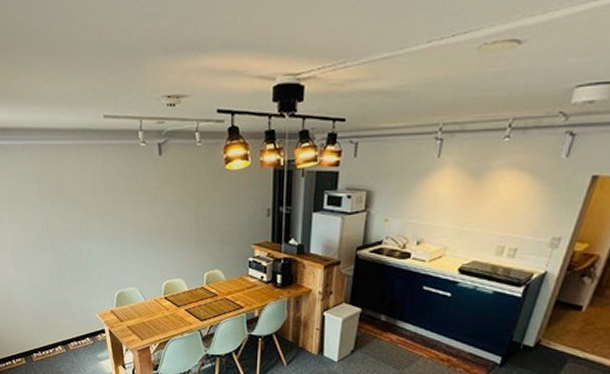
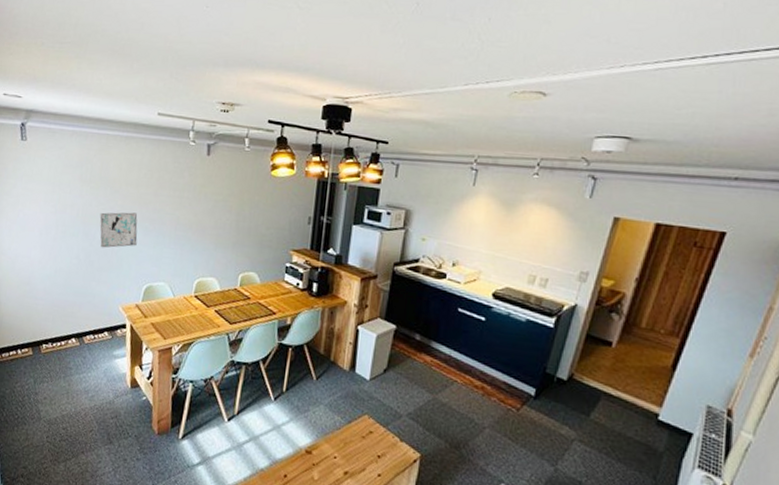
wall art: none [64,222,103,260] -> present [99,212,138,248]

